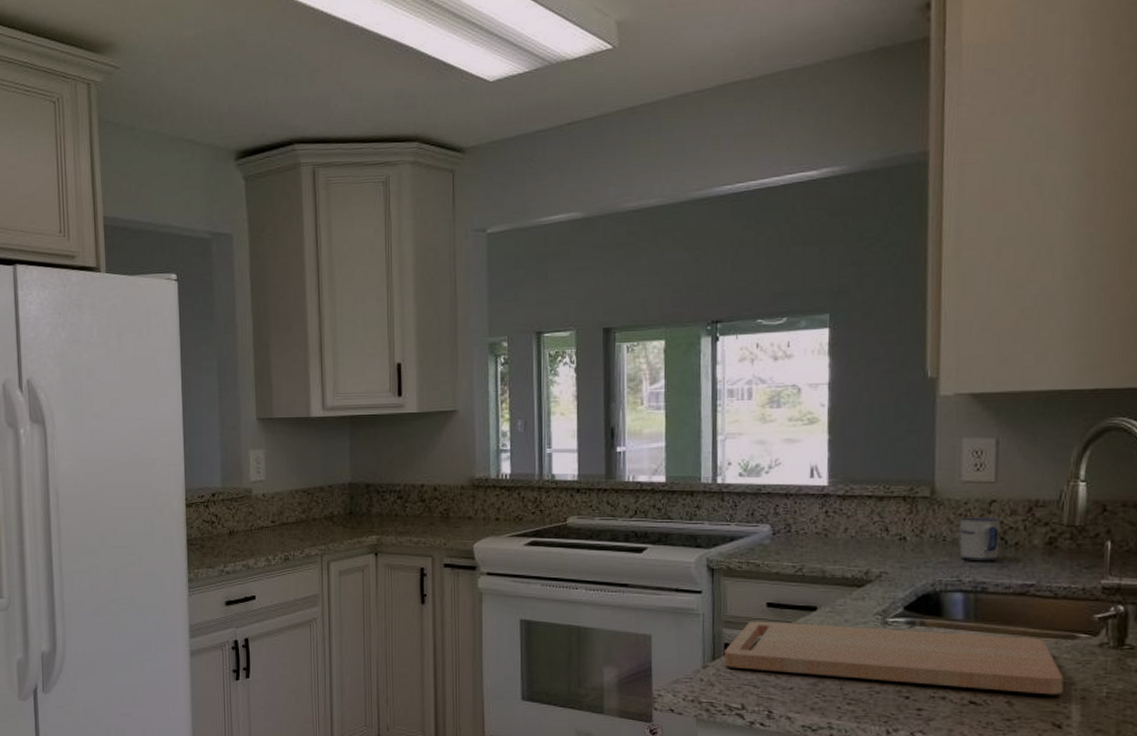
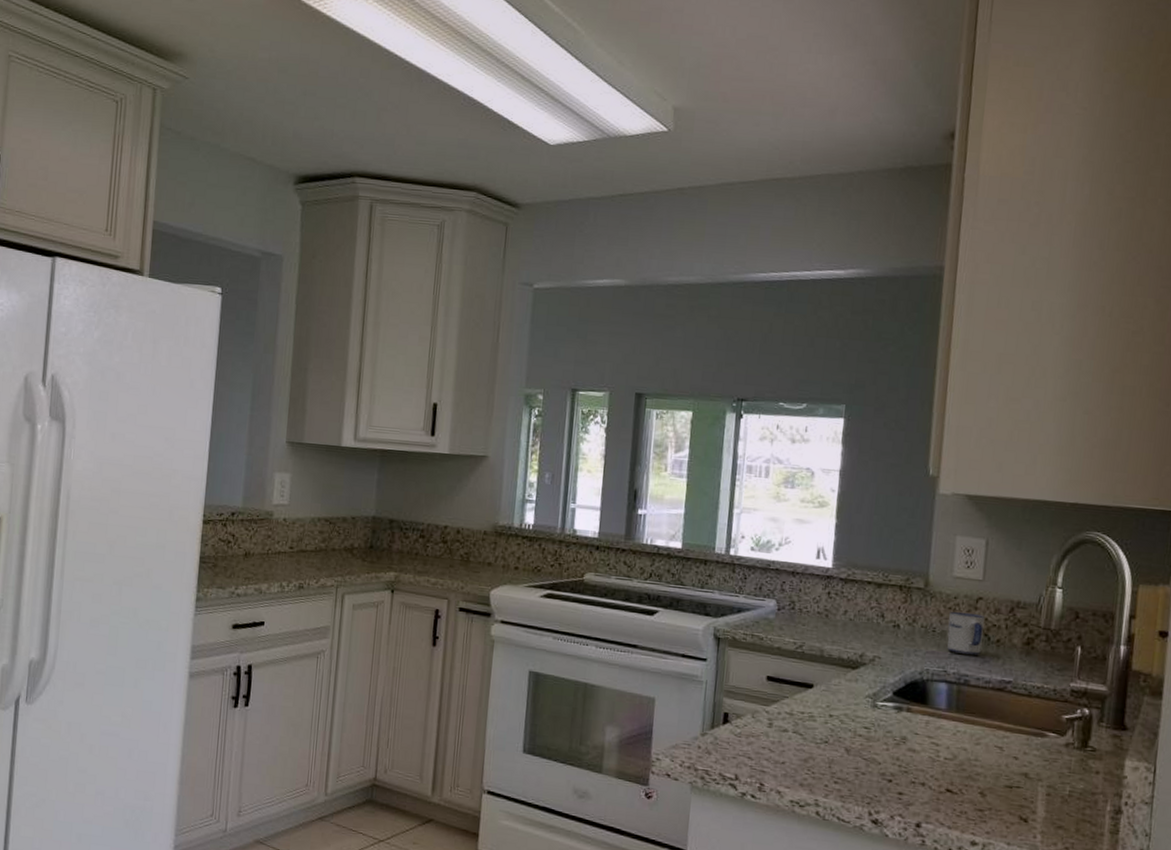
cutting board: present [723,621,1064,695] -> none [722,692,1032,790]

